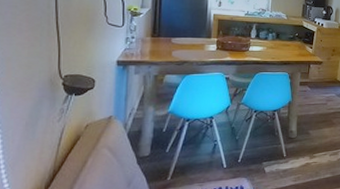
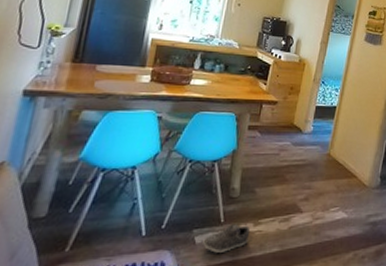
shoe: none [271,157,308,179] -> present [203,223,251,253]

